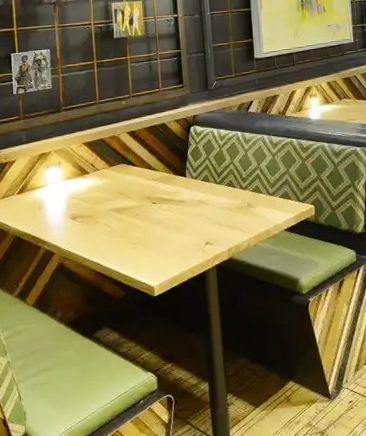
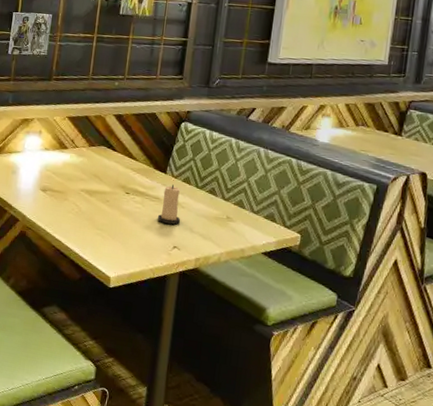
candle: none [185,185,208,223] -> present [157,184,181,225]

